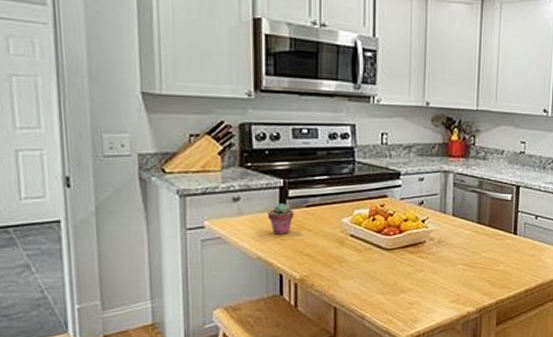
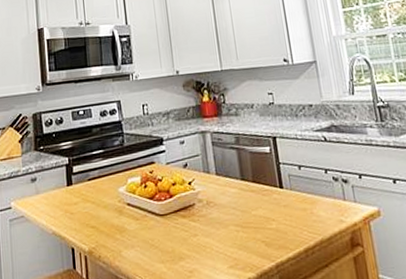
potted succulent: present [268,204,294,235] -> none [58,179,79,209]

